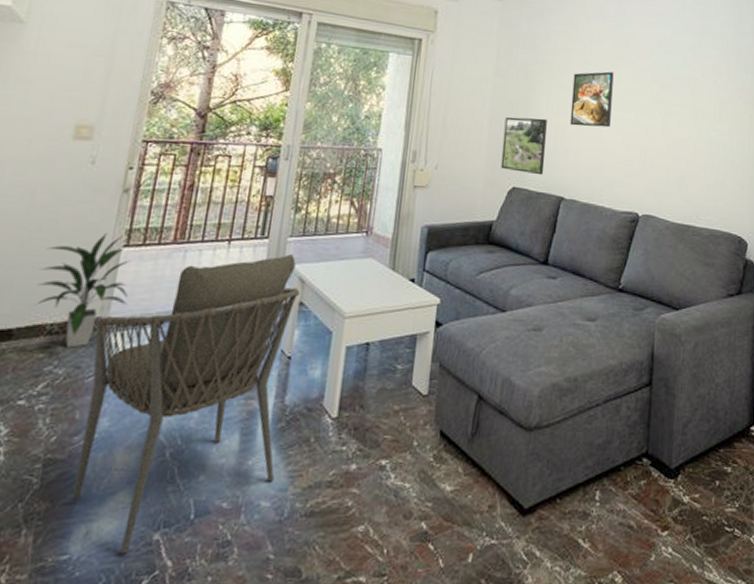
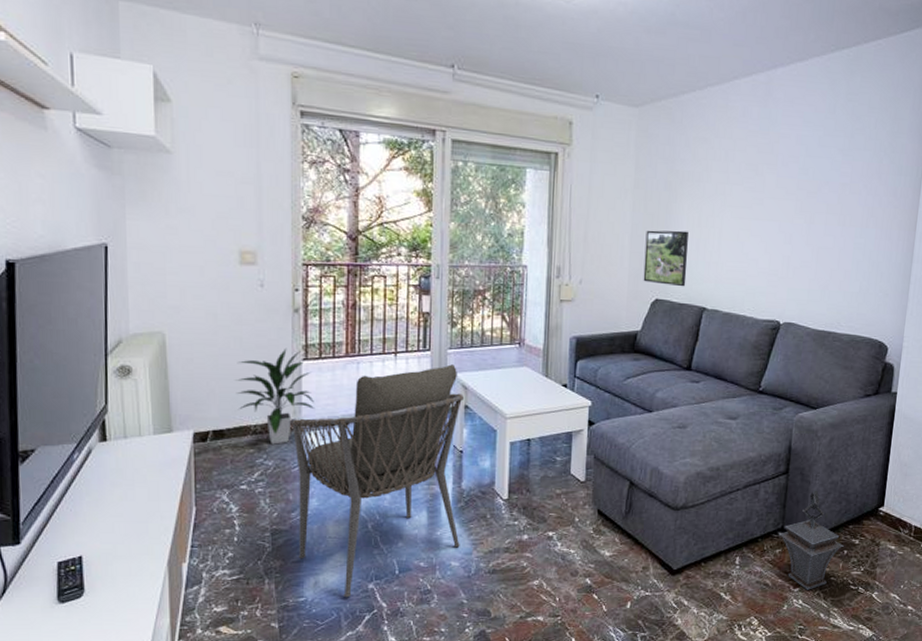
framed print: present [570,71,614,128] -> none [711,179,757,238]
lantern: none [644,405,715,534] -> present [779,490,844,590]

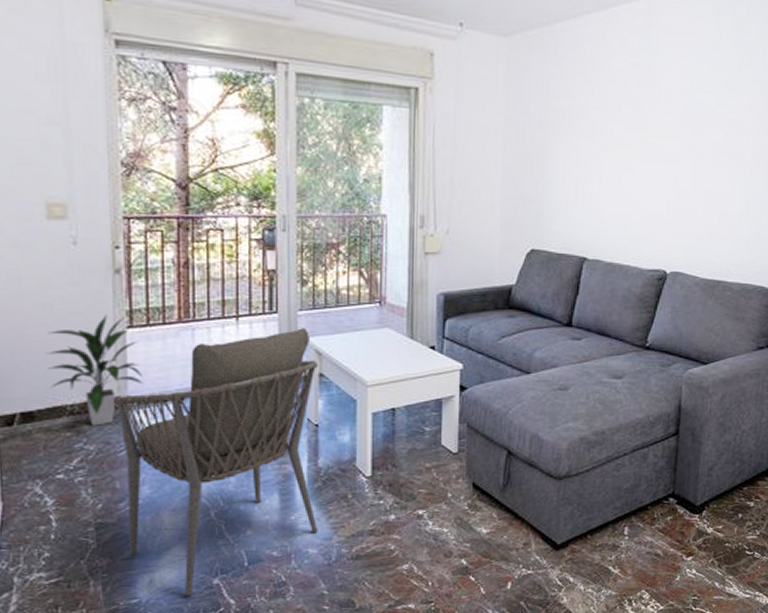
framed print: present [643,230,689,287] -> none [517,173,566,236]
lantern: present [779,490,844,590] -> none [670,451,738,559]

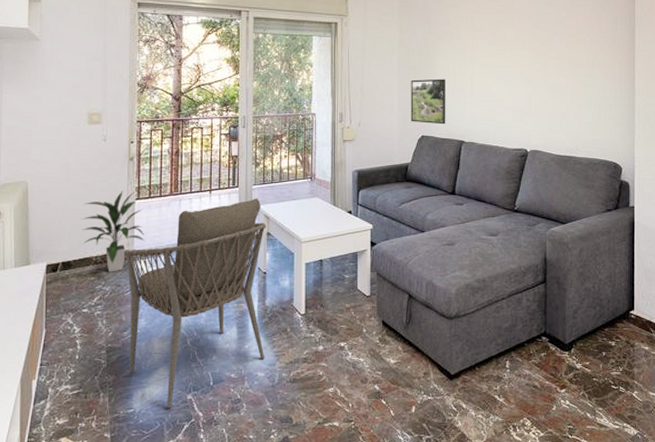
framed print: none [517,173,566,236] -> present [410,79,446,125]

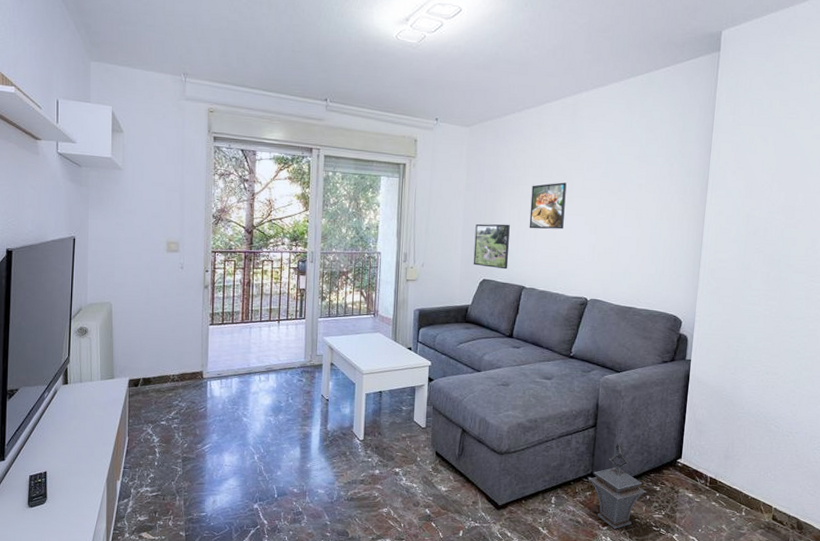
indoor plant: present [81,190,144,272] -> none [160,315,217,390]
armchair: present [126,198,266,409] -> none [200,330,330,515]
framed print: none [464,35,499,82] -> present [529,182,567,230]
lantern: none [543,297,602,391] -> present [589,442,646,529]

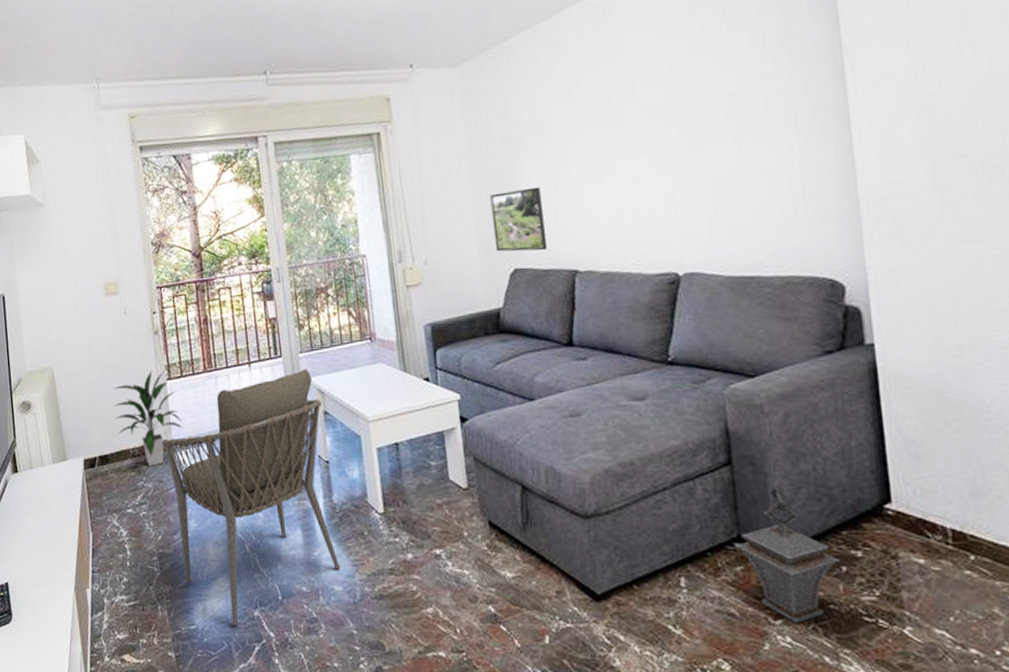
indoor plant: none [160,315,217,390] -> present [112,370,182,466]
armchair: none [200,330,330,515] -> present [164,369,341,626]
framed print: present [529,182,567,230] -> none [562,113,621,188]

